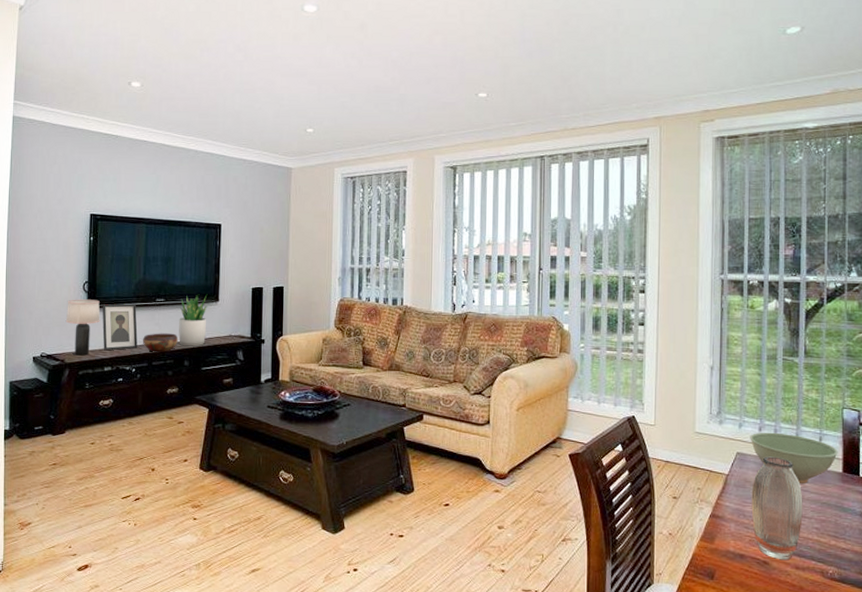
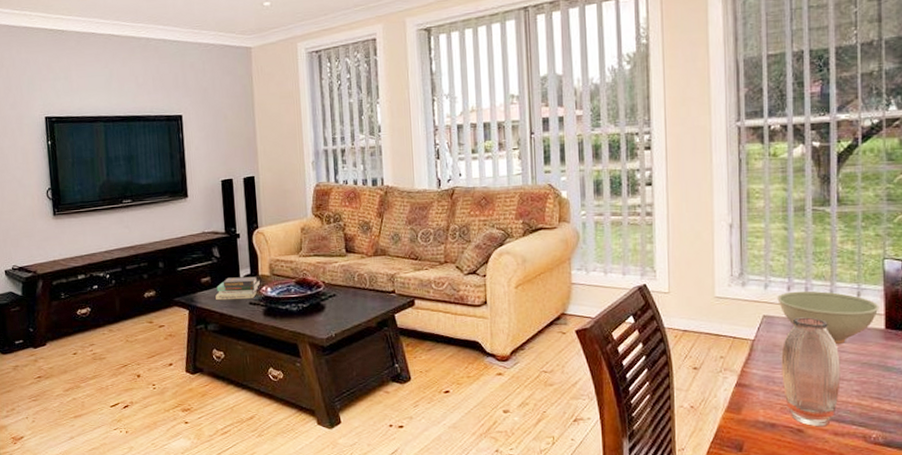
table lamp: present [65,299,100,356] -> none [33,206,68,266]
picture frame: present [102,304,138,351] -> none [68,207,109,258]
decorative bowl: present [143,333,179,353] -> none [114,235,150,256]
planter: present [179,294,208,347] -> none [148,191,178,247]
books: none [236,380,279,403] -> present [215,276,260,301]

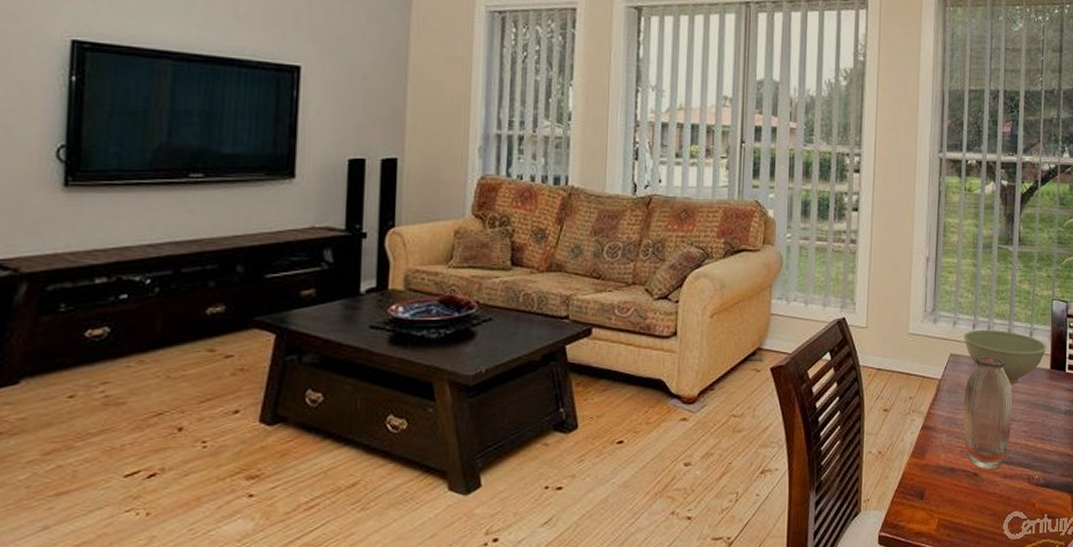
books: present [215,276,260,301] -> none [320,291,388,322]

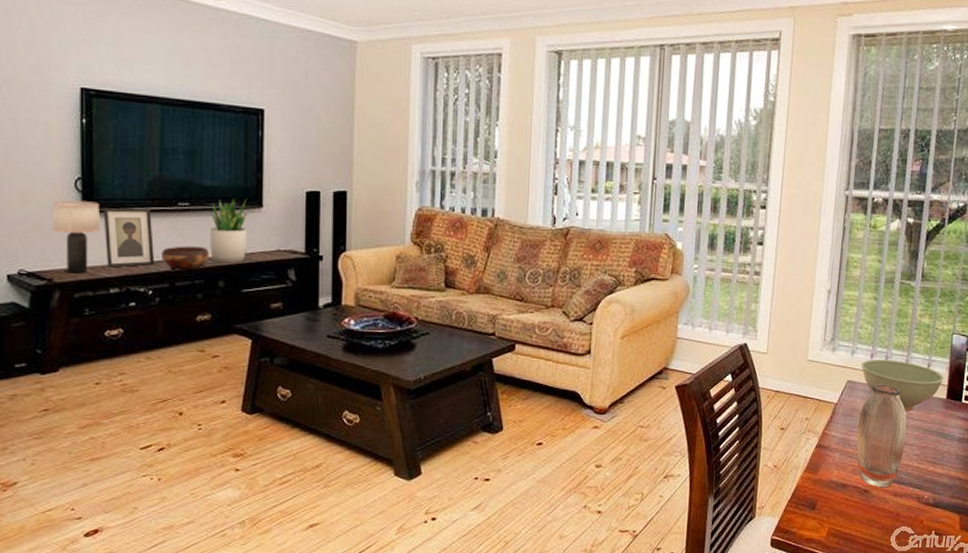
table lamp: none [22,172,88,261] -> present [51,200,101,274]
picture frame: none [91,180,156,253] -> present [103,208,154,268]
decorative bowl: none [165,224,227,254] -> present [162,246,210,271]
planter: none [227,167,277,244] -> present [210,198,248,263]

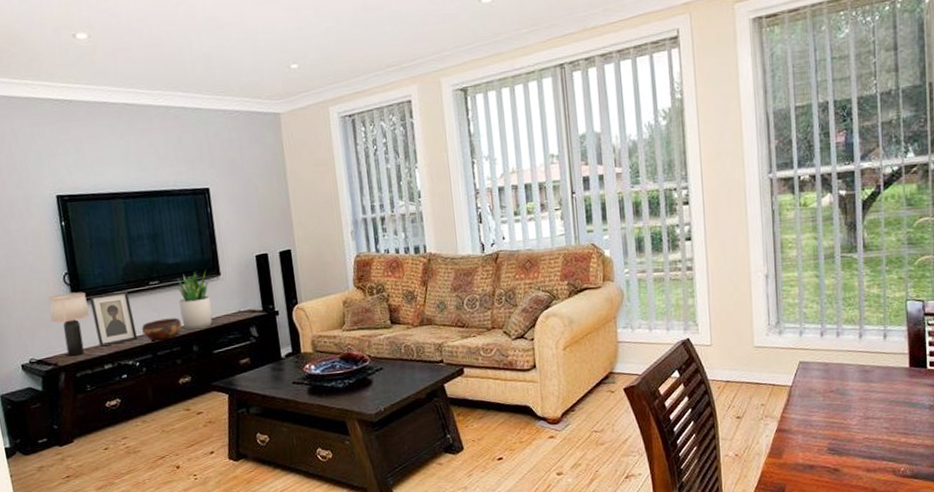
vase: present [856,384,907,487] -> none [817,360,871,465]
bowl: present [861,359,944,412] -> none [811,335,904,386]

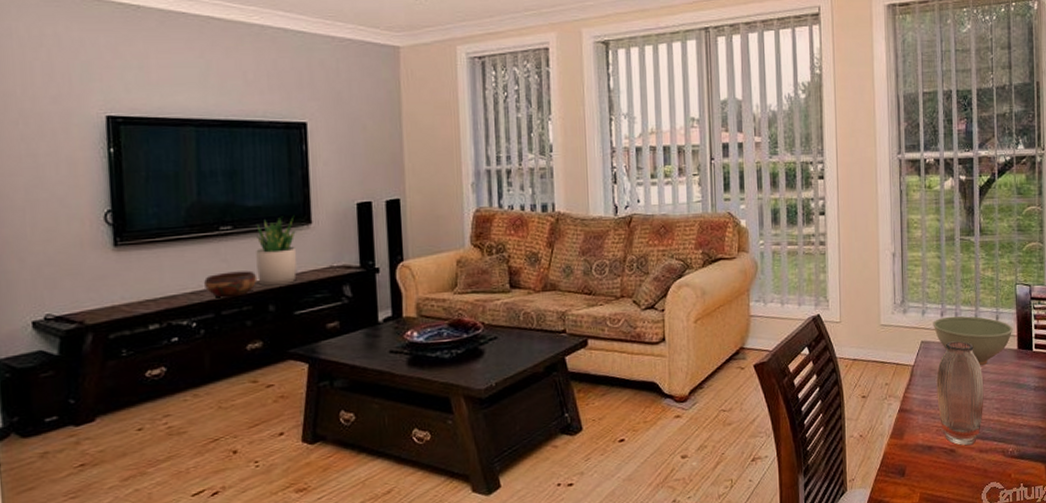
table lamp: present [49,292,90,357] -> none [80,234,136,313]
picture frame: present [89,291,137,347] -> none [137,236,197,303]
bowl: none [811,335,904,386] -> present [933,316,1013,366]
vase: none [817,360,871,465] -> present [936,341,984,445]

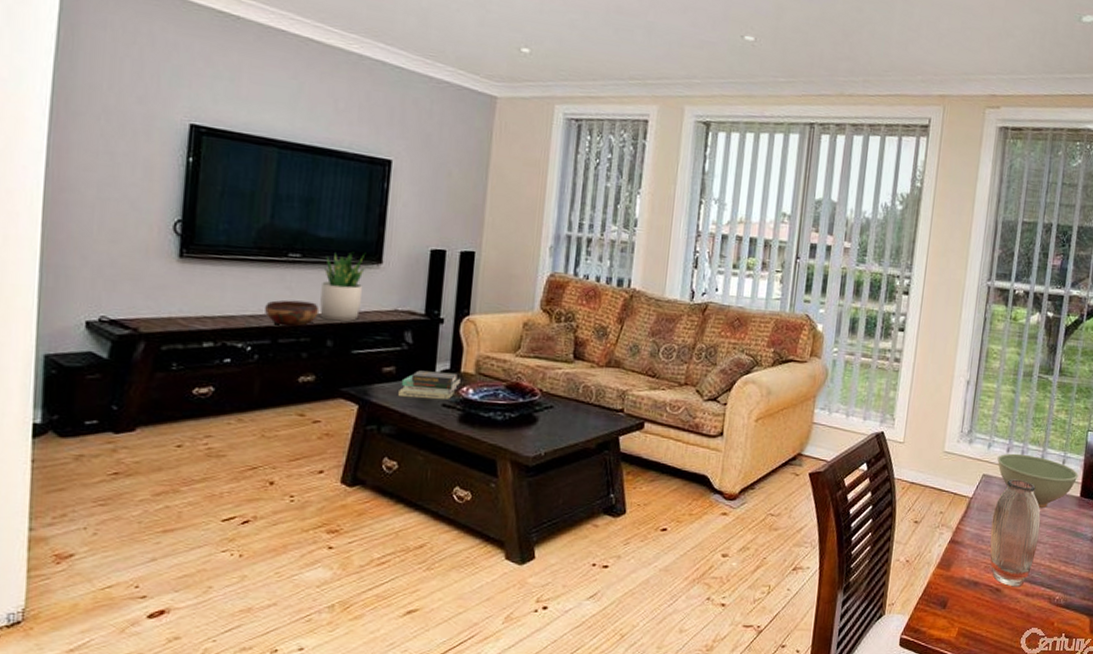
books: none [345,319,404,350] -> present [398,370,460,401]

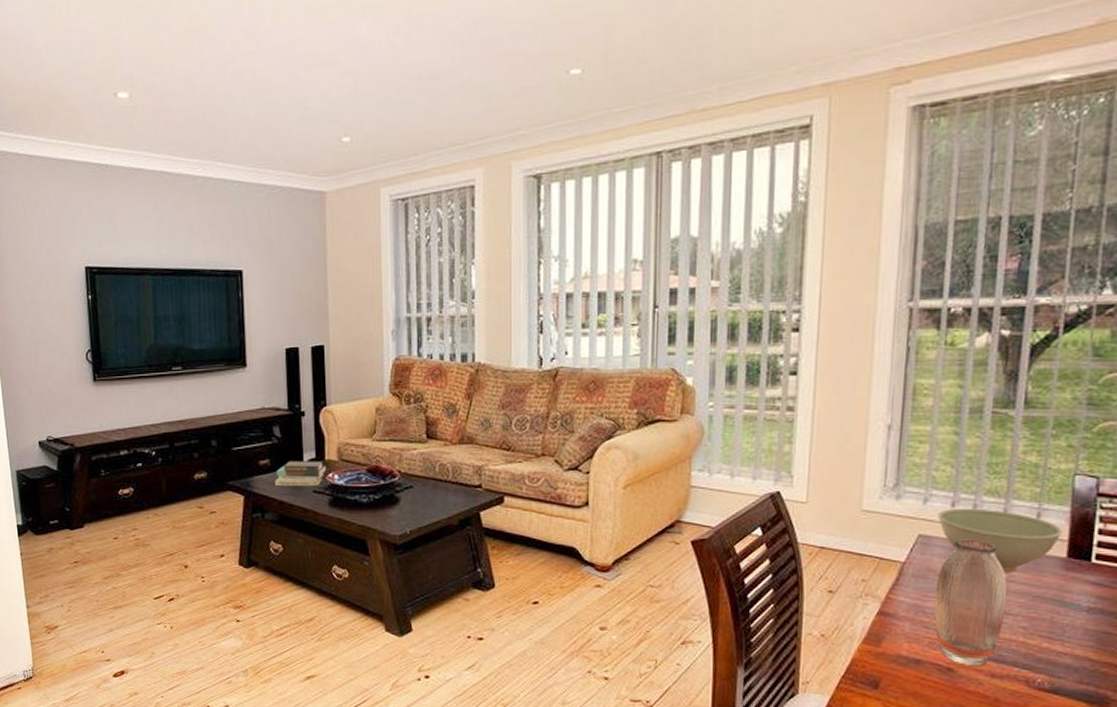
decorative bowl: present [265,300,320,327] -> none [161,408,203,431]
planter: present [320,251,366,322] -> none [201,359,235,423]

